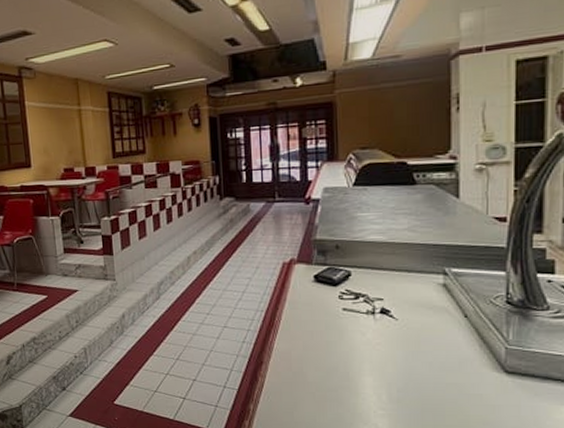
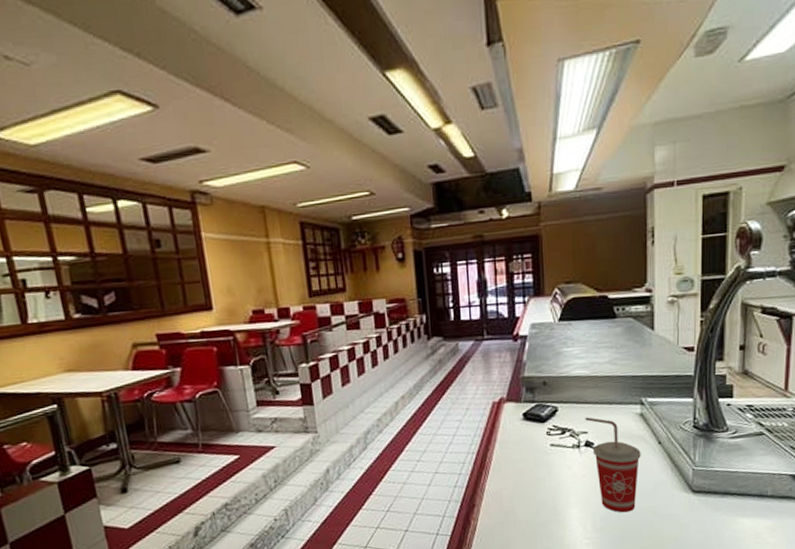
beverage cup: none [380,283,444,387] -> present [585,417,641,513]

